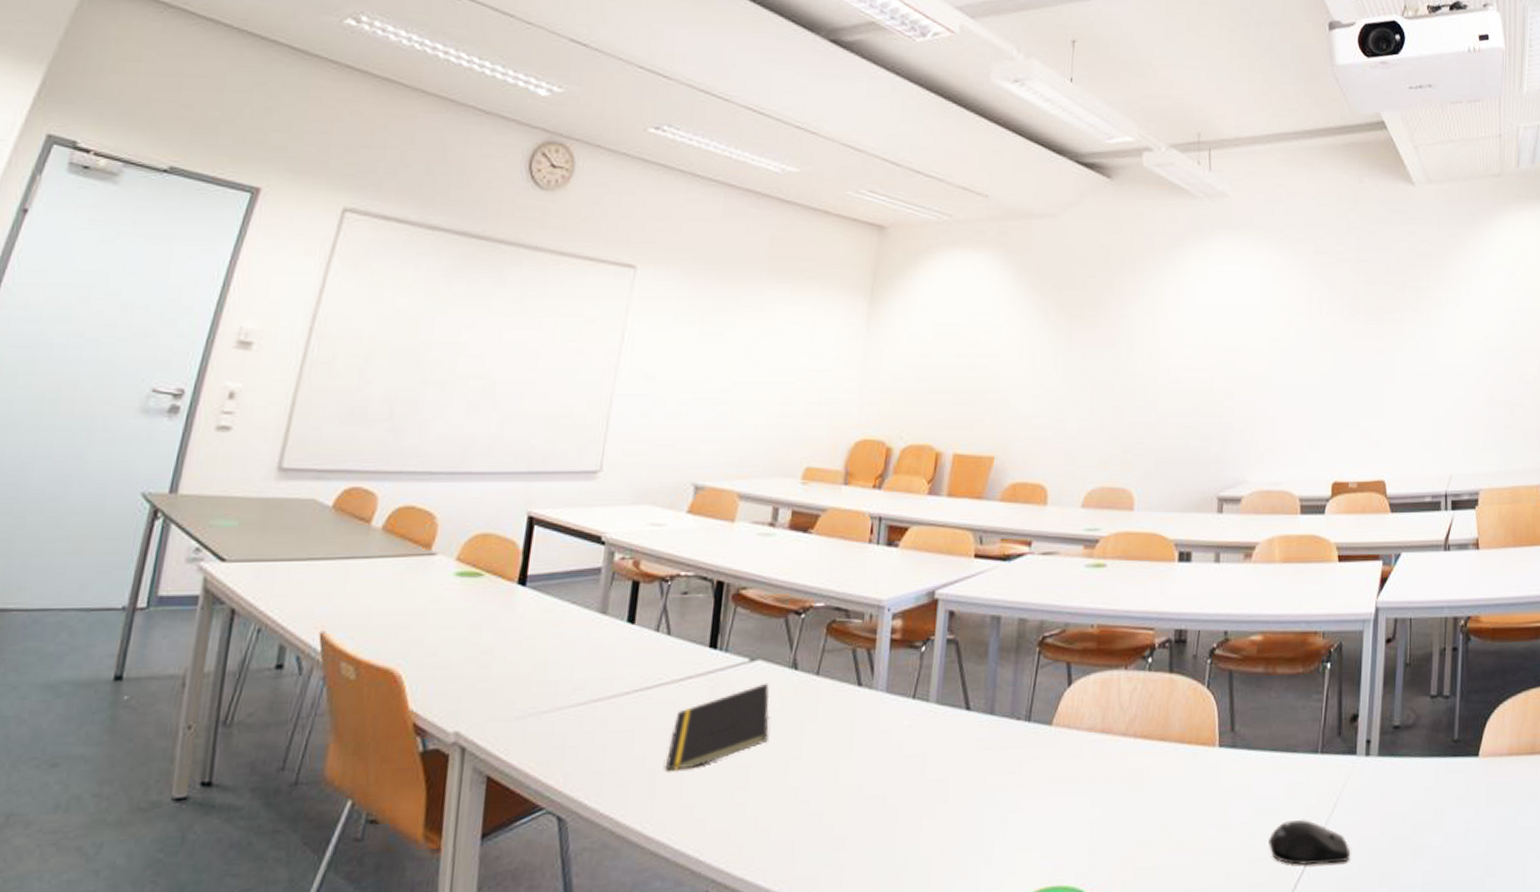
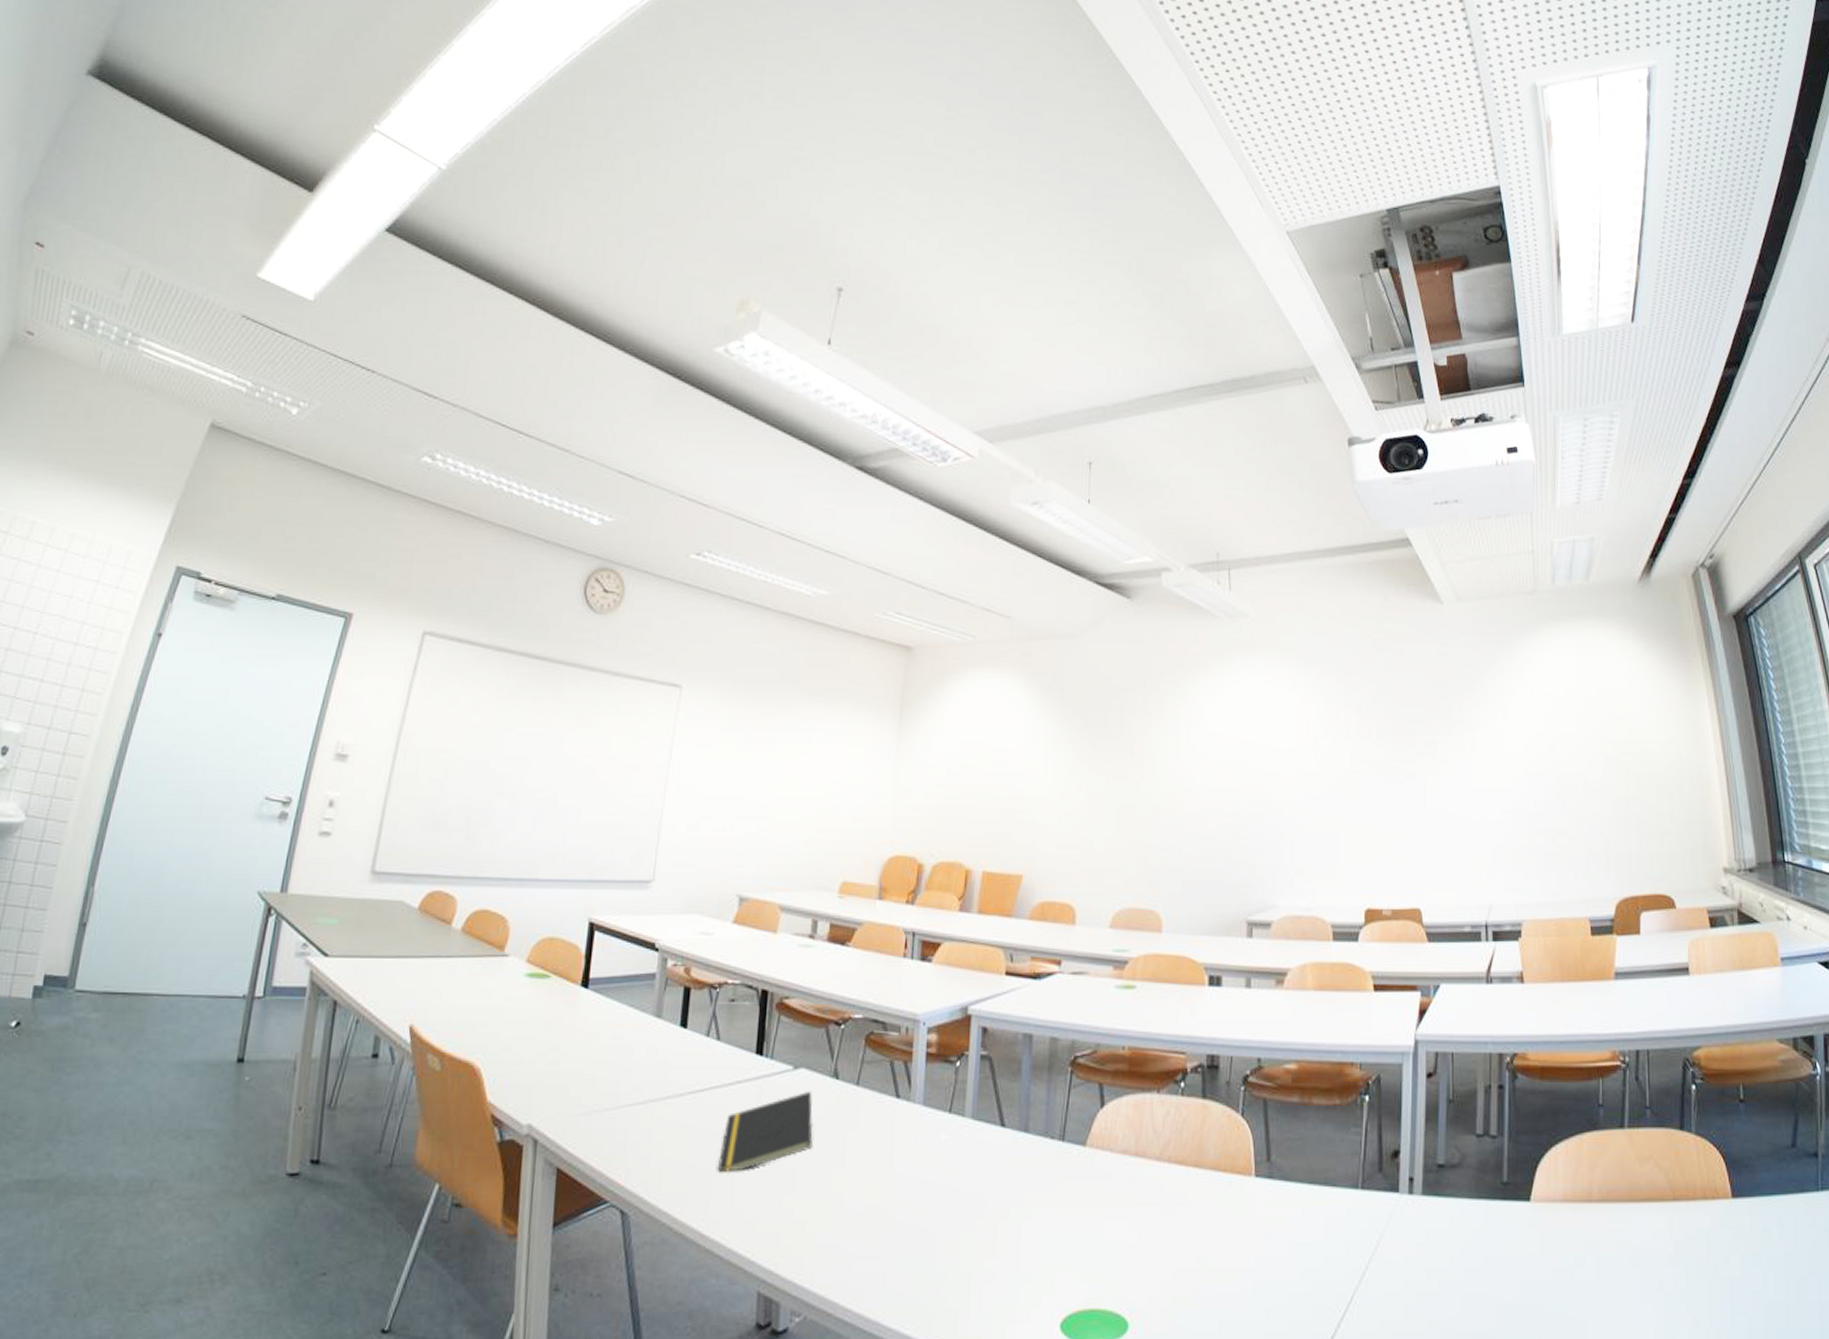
computer mouse: present [1269,819,1350,865] -> none [1309,1256,1396,1305]

